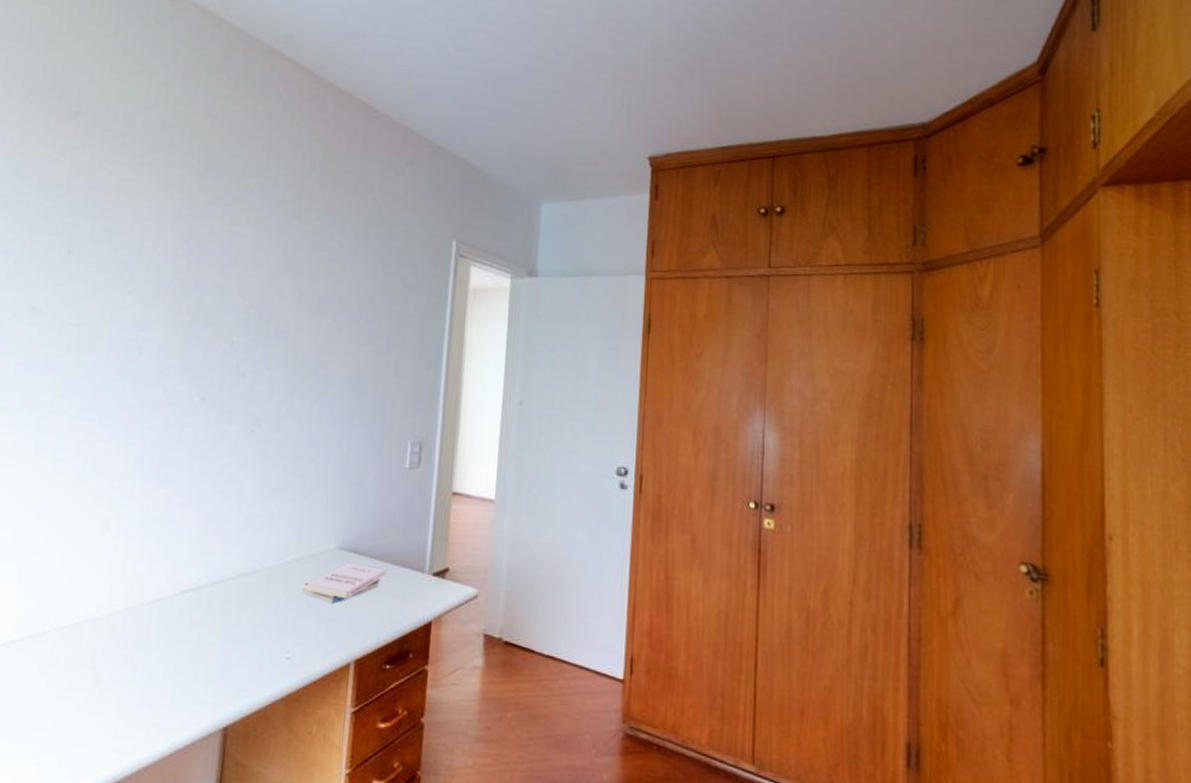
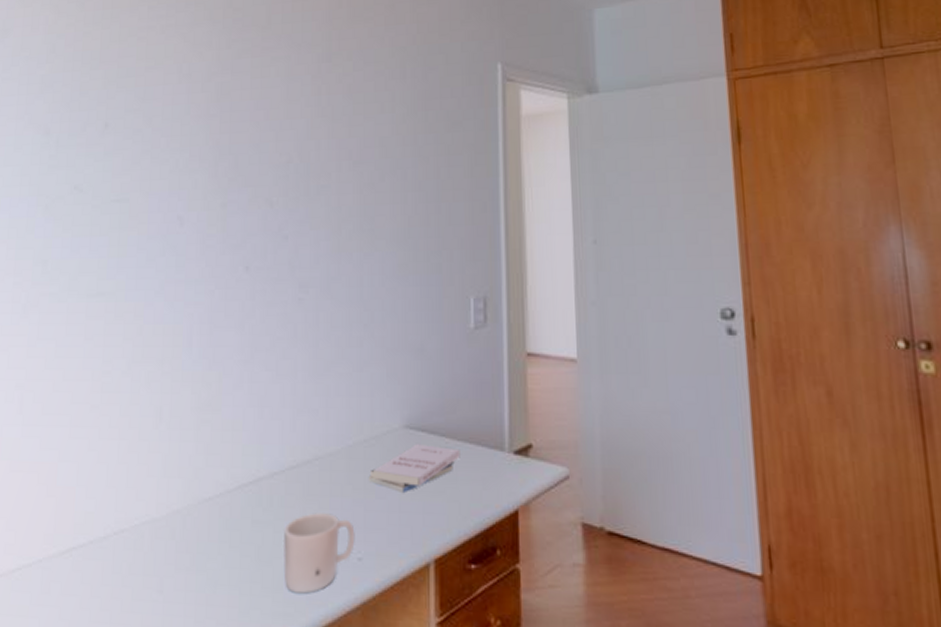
mug: none [216,618,286,687] -> present [283,513,355,594]

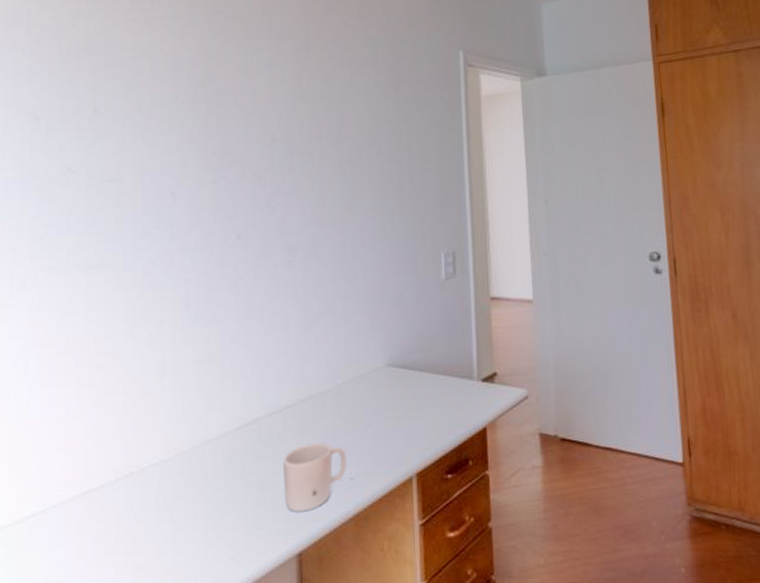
books: present [368,444,460,494] -> none [356,379,436,422]

